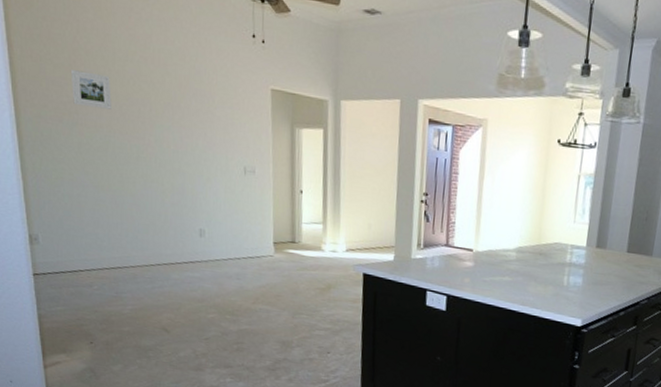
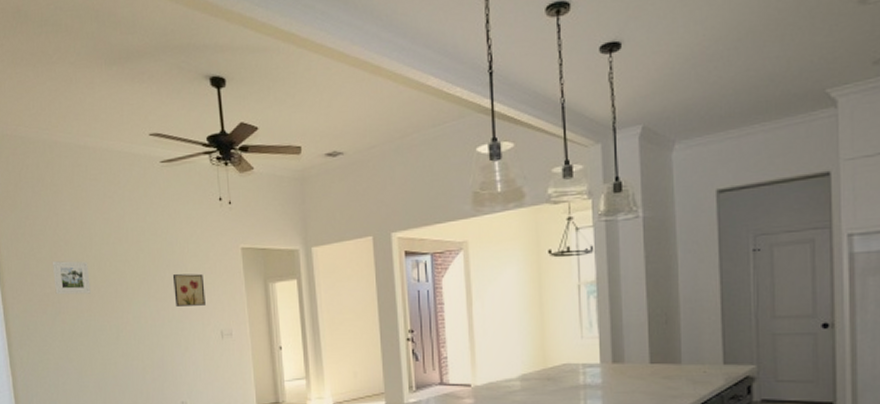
wall art: none [198,104,231,140] -> present [172,273,206,306]

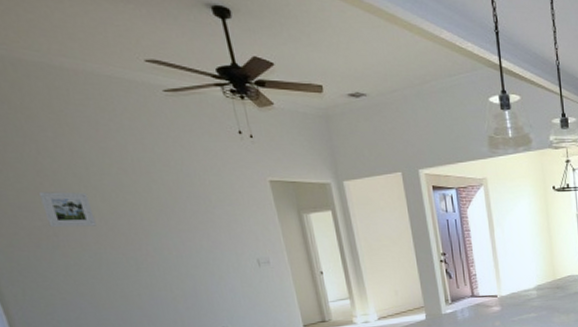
wall art: present [172,273,206,306] -> none [194,205,237,237]

